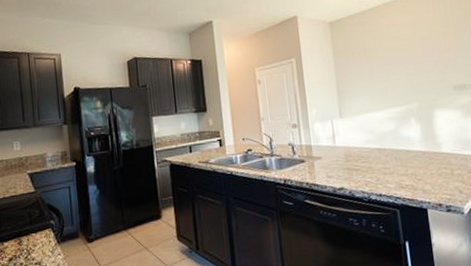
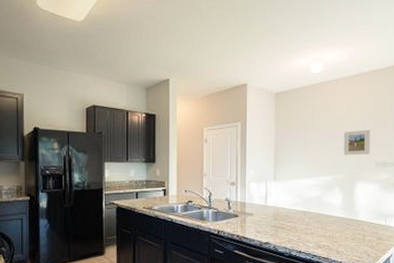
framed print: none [412,50,445,82] -> present [343,130,370,155]

